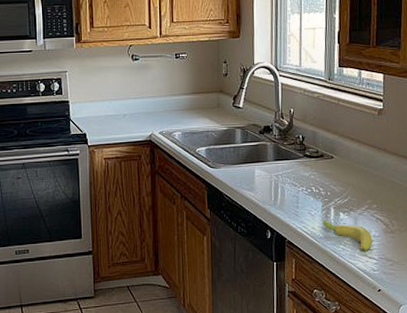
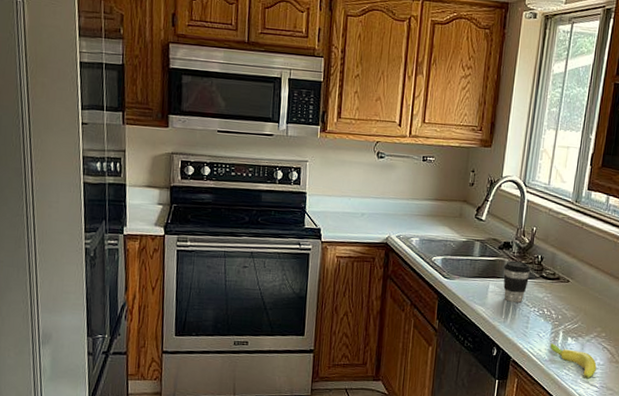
coffee cup: none [266,144,294,184] -> present [503,261,531,303]

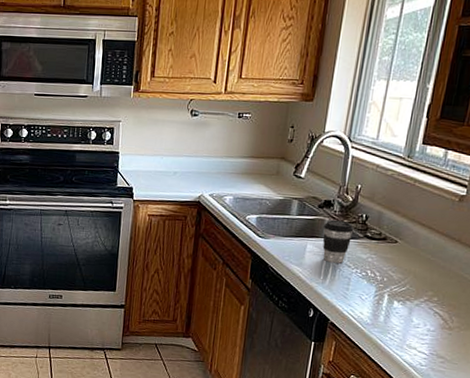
banana: present [550,343,597,378] -> none [373,306,426,344]

